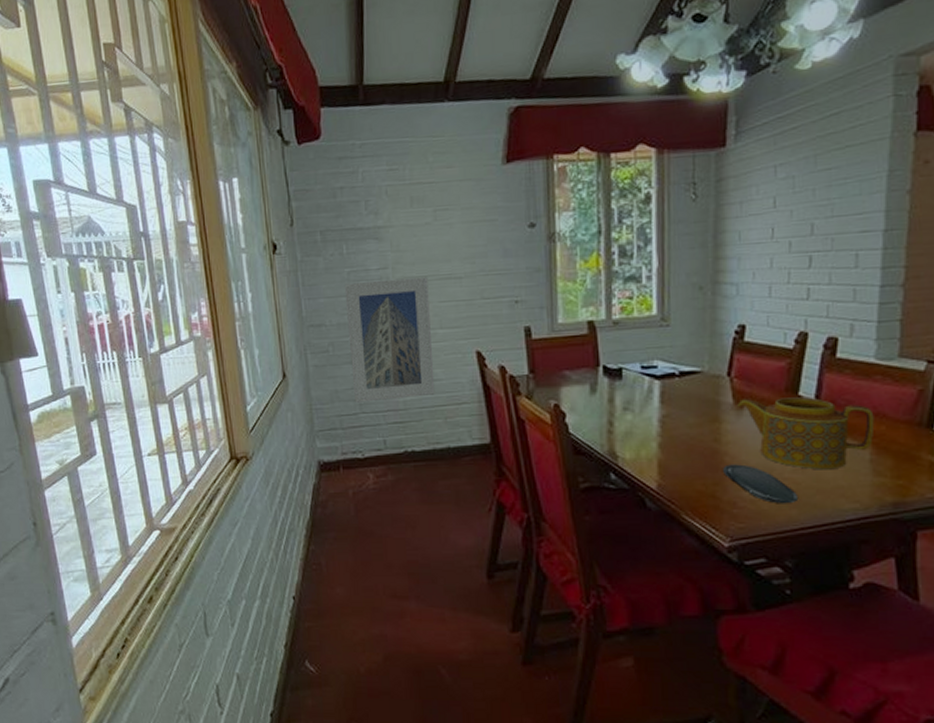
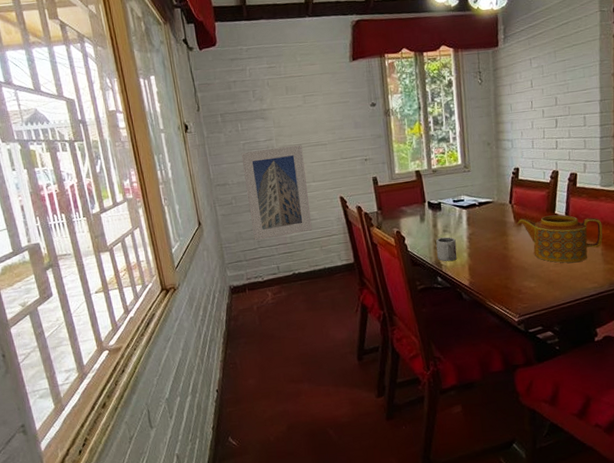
cup: none [610,417,642,453] -> present [436,237,458,262]
oval tray: present [723,464,799,504] -> none [511,263,560,289]

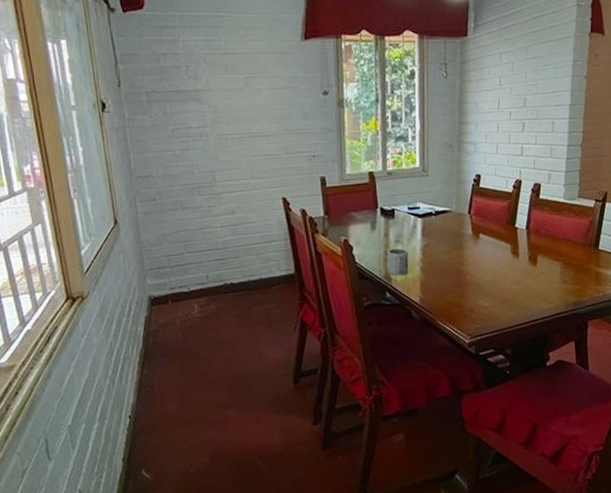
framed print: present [241,145,313,240] -> none [169,134,249,244]
teapot: present [516,214,603,263] -> none [474,228,563,282]

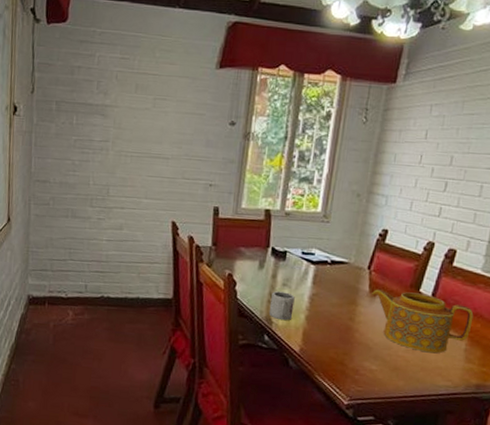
teapot: none [474,228,563,282] -> present [370,289,474,354]

